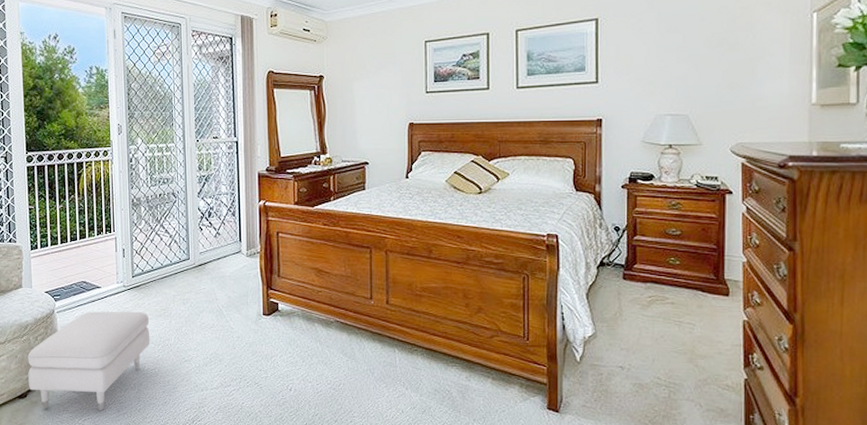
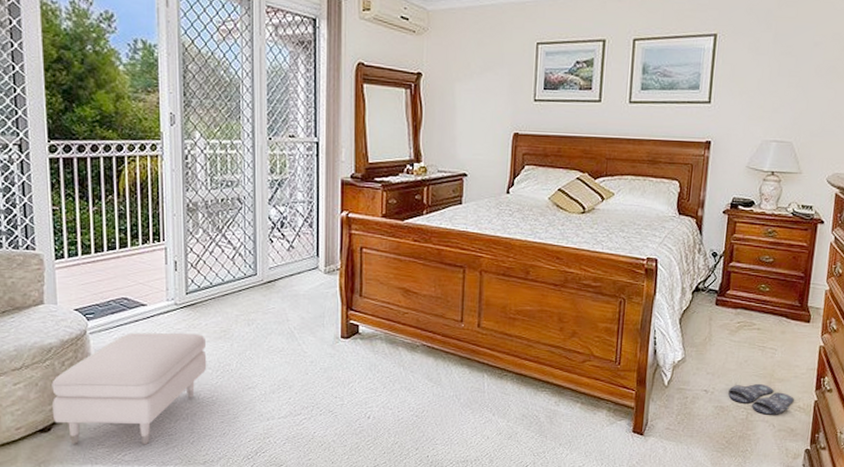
slippers: none [646,360,721,394] -> present [728,383,794,415]

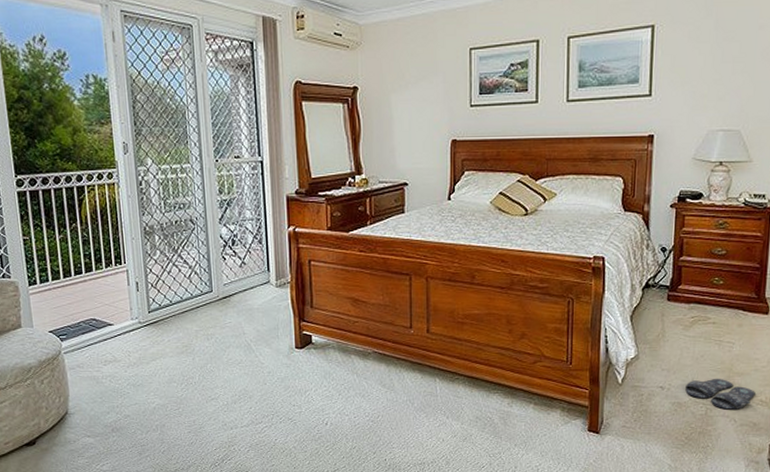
ottoman: present [51,332,207,445] -> none [33,349,172,456]

